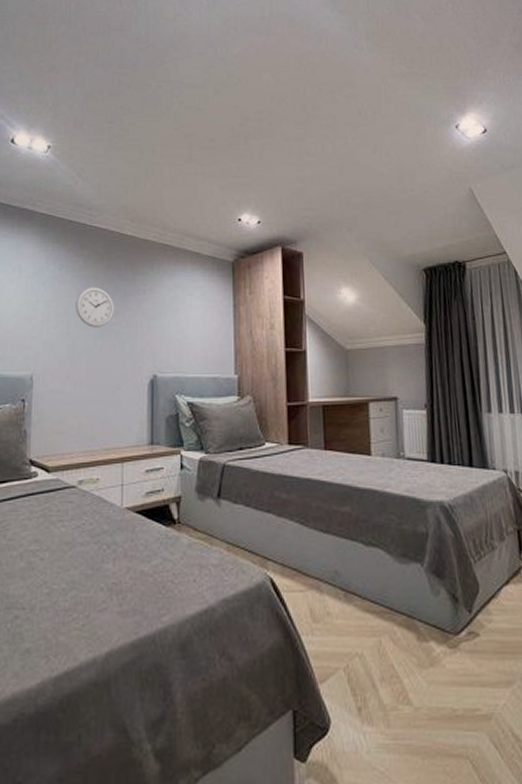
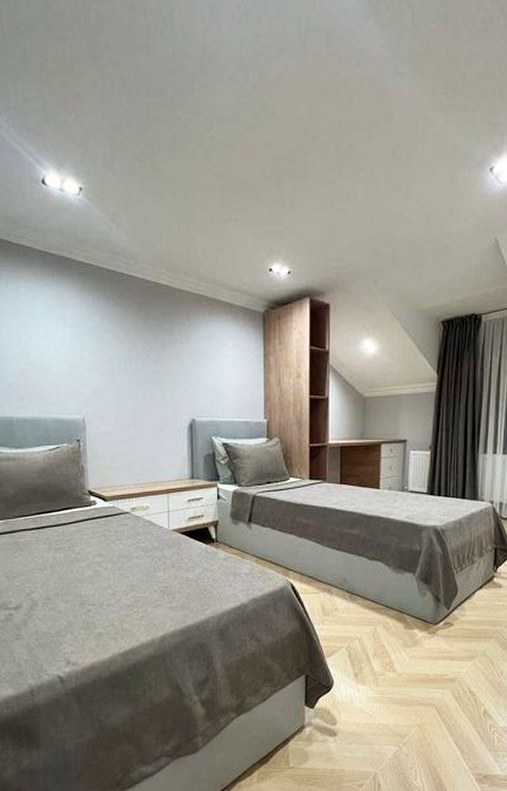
wall clock: present [75,287,115,327] -> none [118,337,155,375]

